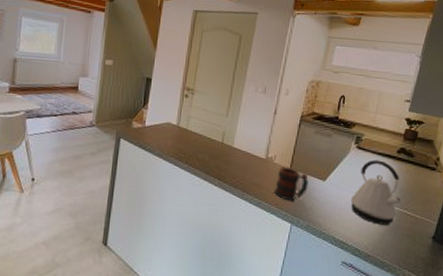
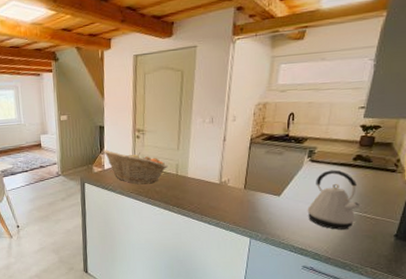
fruit basket: none [147,104,215,150] -> present [103,150,168,185]
mug: present [274,167,308,201] -> none [231,188,263,218]

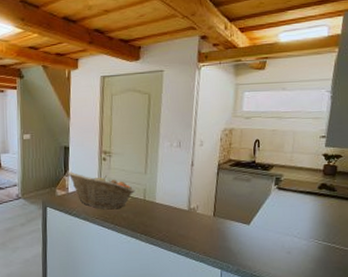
kettle: present [307,169,362,230] -> none [277,198,330,261]

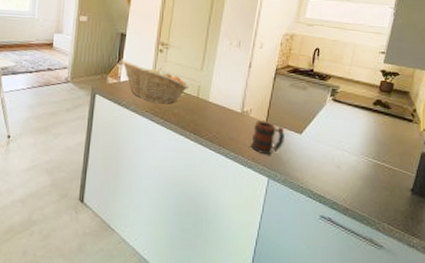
mug: none [201,215,233,248] -> present [251,120,285,155]

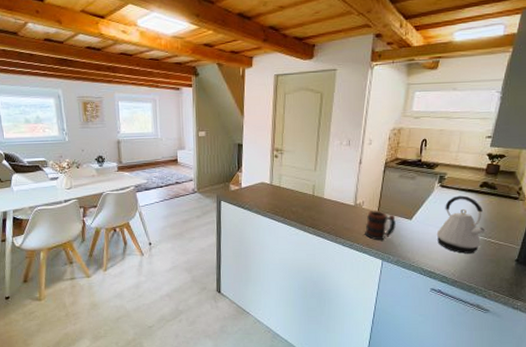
fruit basket: present [122,60,190,104] -> none [241,168,305,204]
kettle: none [327,112,380,178] -> present [436,195,487,254]

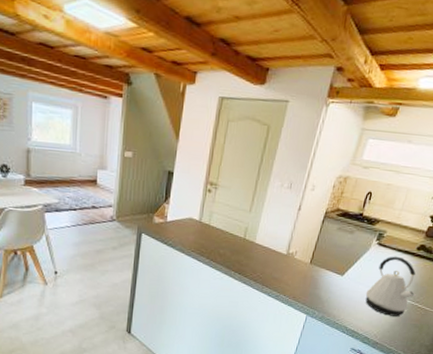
mug: present [365,211,396,241] -> none [293,262,327,294]

